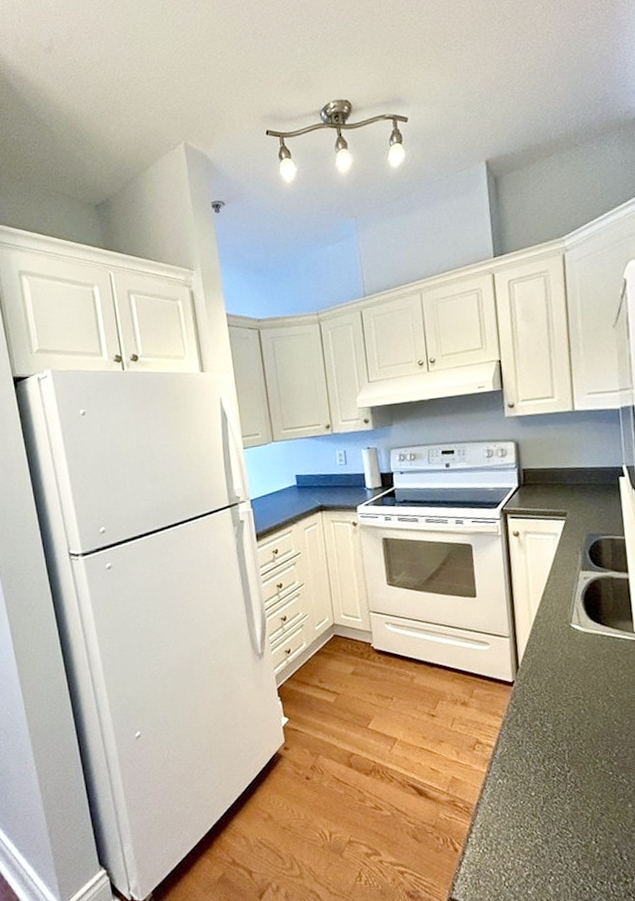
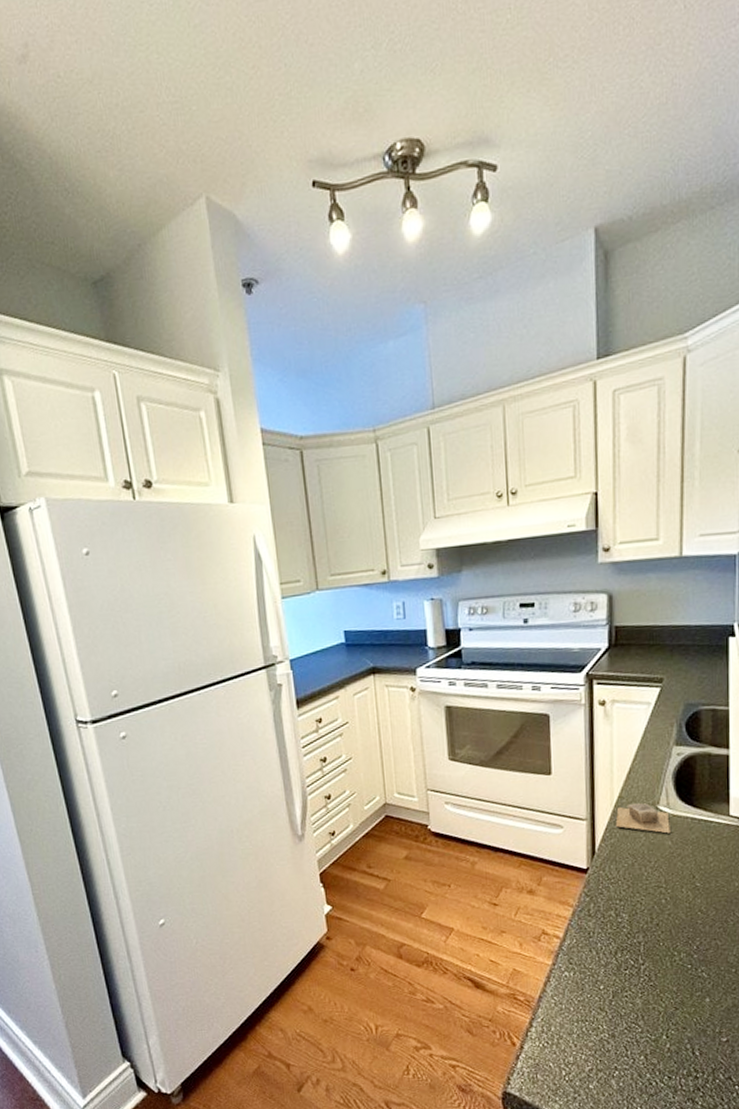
soap bar: none [535,622,584,649] -> present [615,803,670,834]

